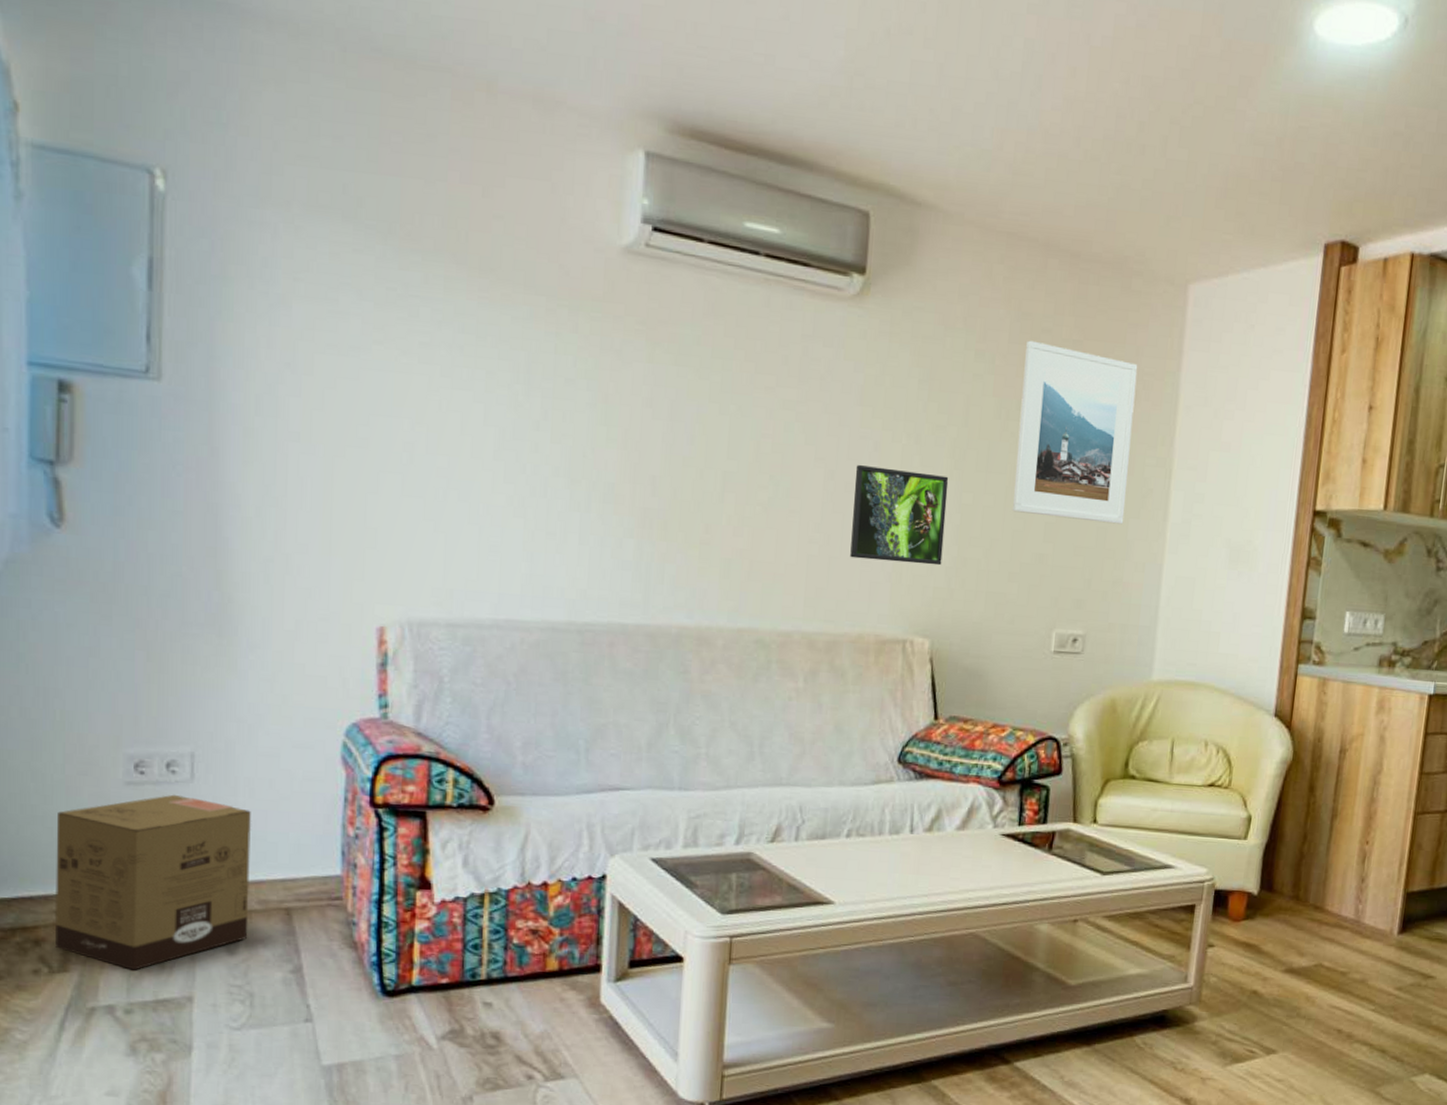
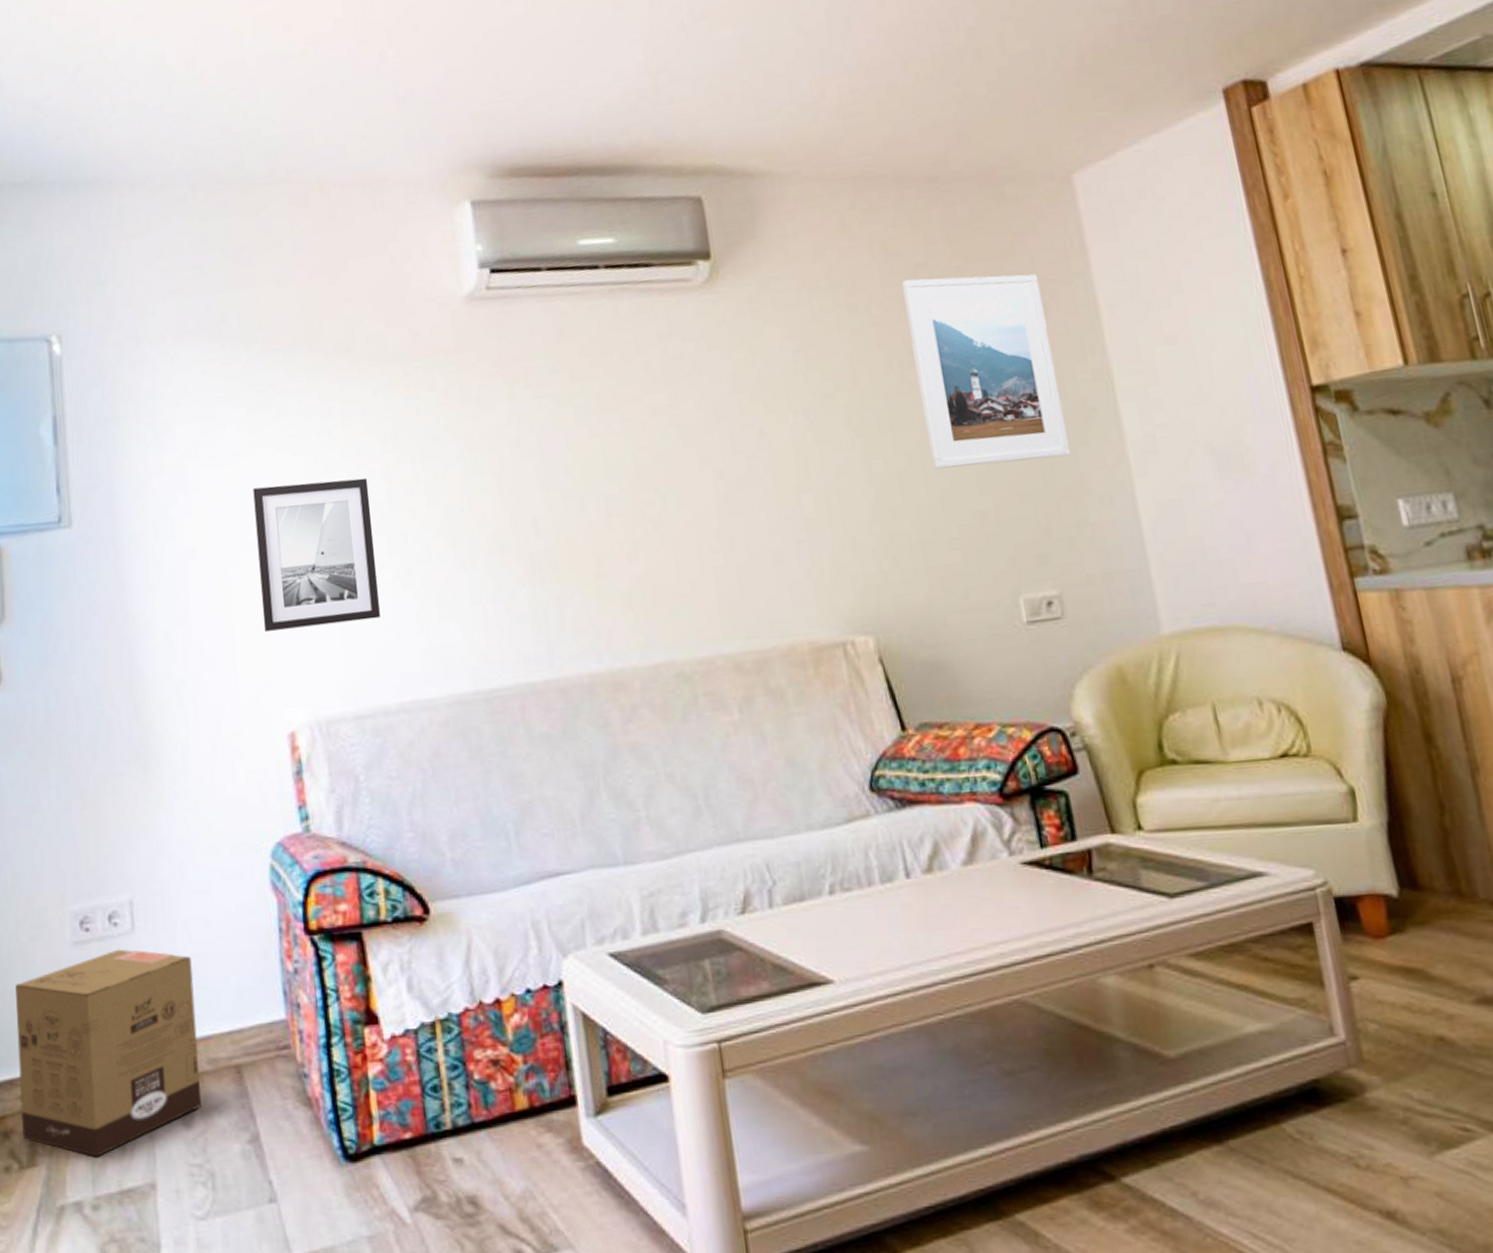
wall art: none [365,386,494,539] -> present [253,477,381,632]
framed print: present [850,465,949,566] -> none [744,447,866,561]

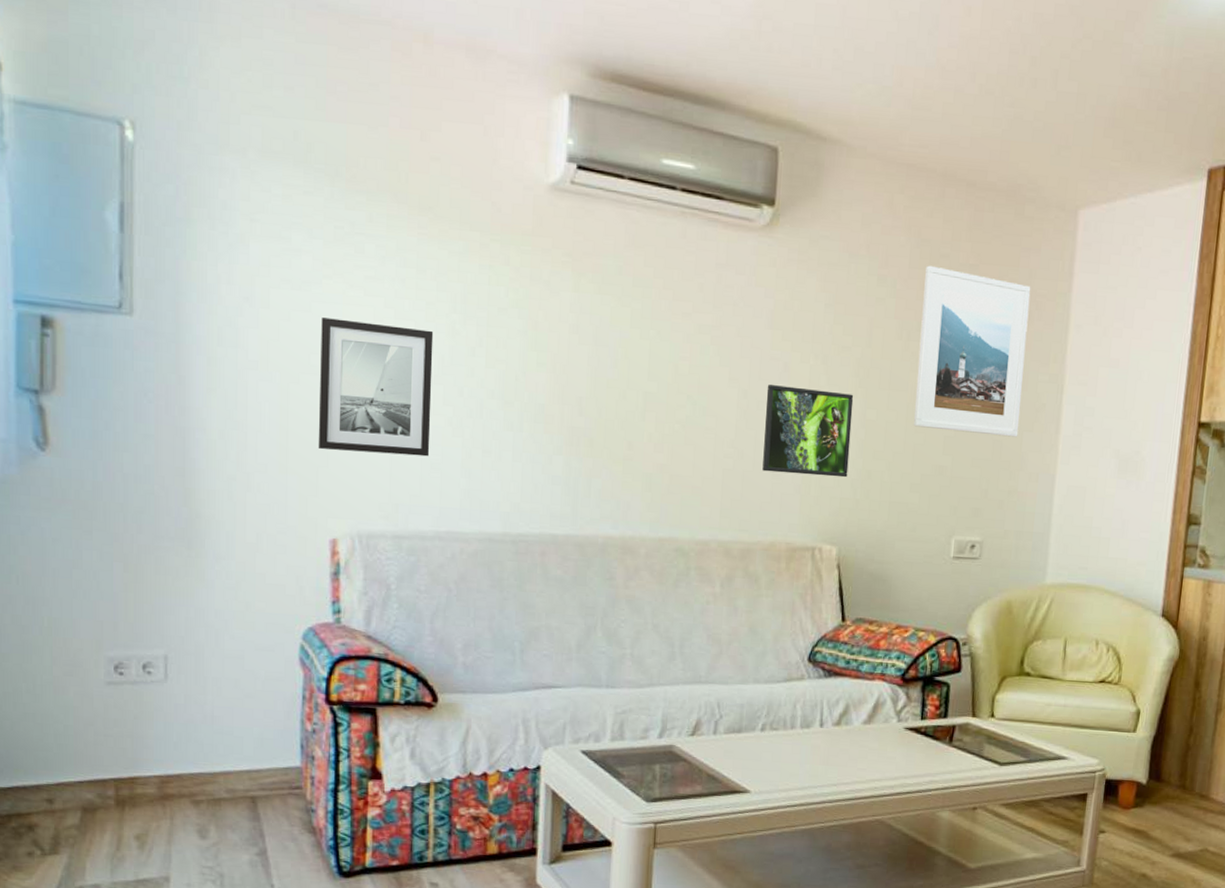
cardboard box: present [15,949,202,1157] -> none [45,693,219,853]
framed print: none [744,447,866,561] -> present [762,385,854,478]

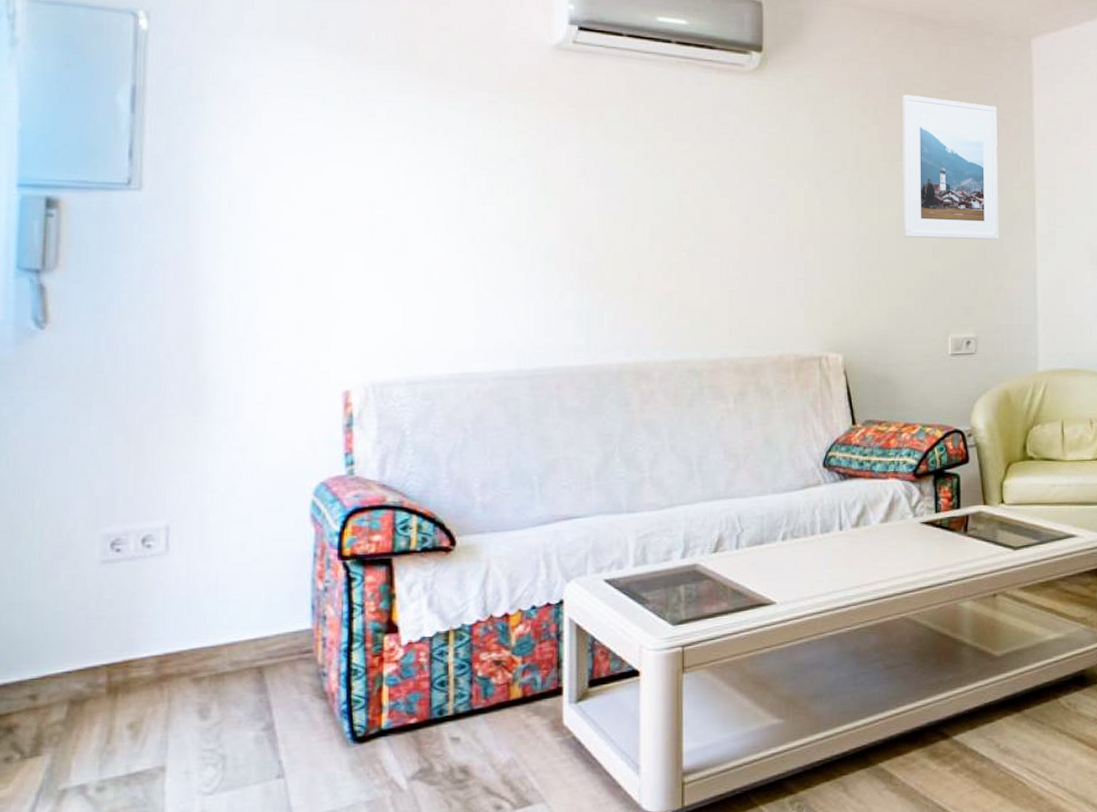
wall art: present [318,317,434,457] -> none [330,179,445,303]
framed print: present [762,385,854,478] -> none [766,210,847,290]

